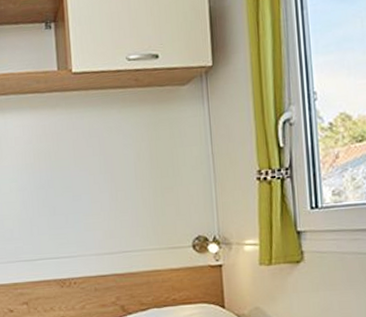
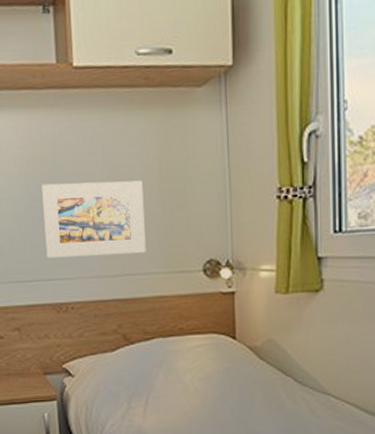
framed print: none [46,168,140,239] -> present [42,180,146,258]

